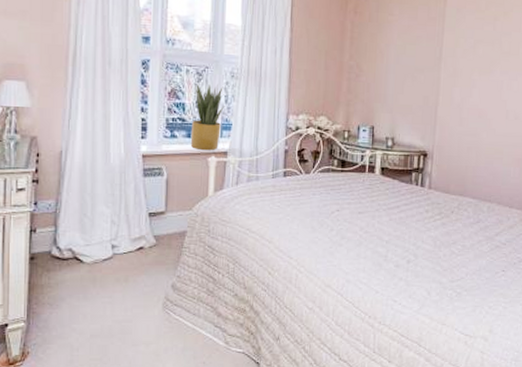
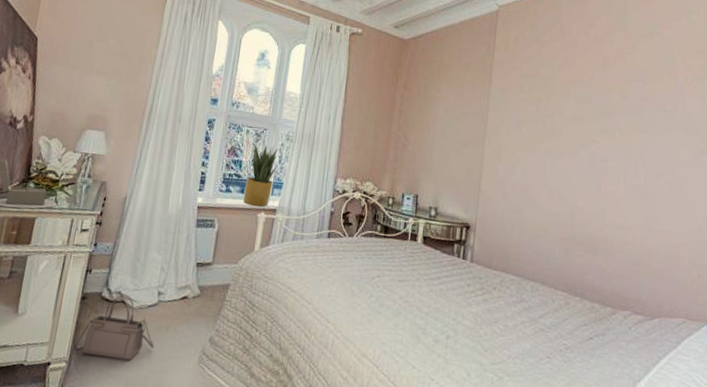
handbag: none [31,250,115,315] -> present [74,294,154,362]

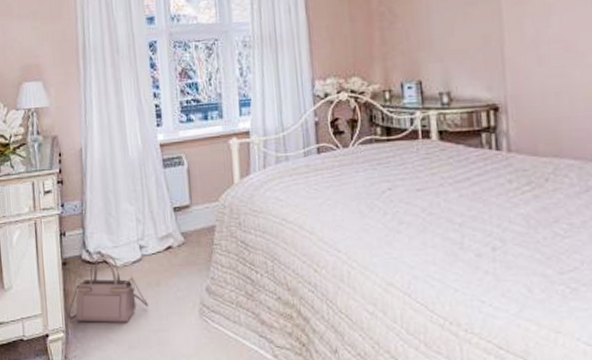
planter: present [242,144,279,208] -> none [205,57,241,133]

